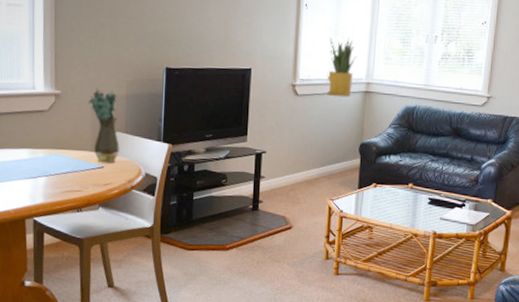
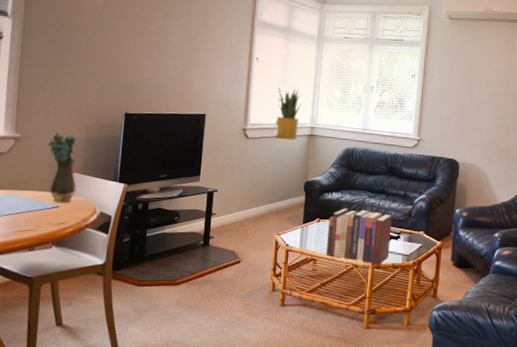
books: none [383,172,457,235] -> present [326,208,392,265]

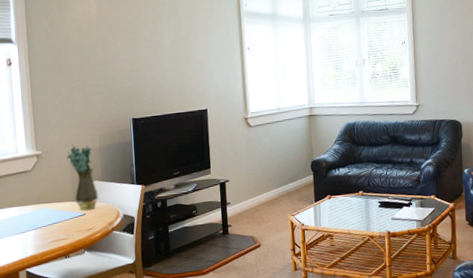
planter: present [274,87,302,140] -> none [272,71,298,124]
books: present [326,208,392,265] -> none [339,181,404,234]

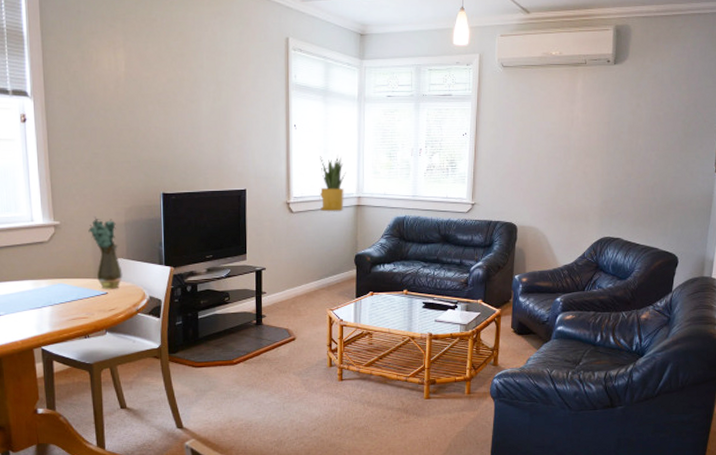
planter: none [272,71,298,124] -> present [319,155,346,212]

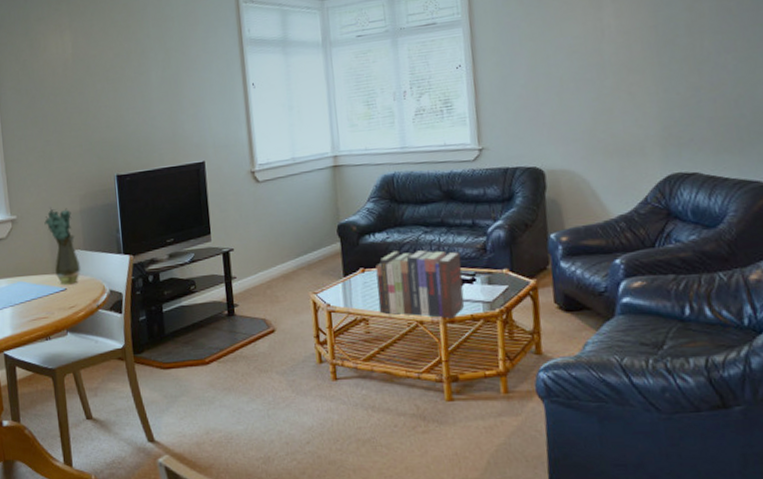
planter: present [319,155,346,212] -> none [284,110,318,178]
books: none [381,280,448,336] -> present [375,250,465,319]

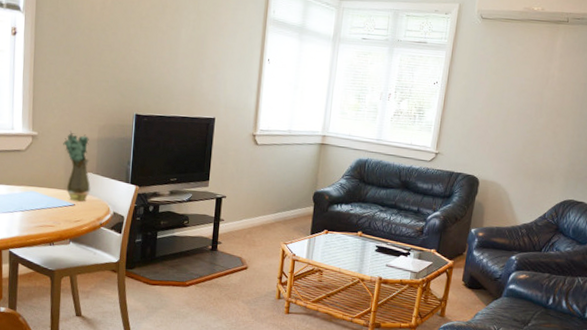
books: present [375,250,465,319] -> none [332,221,403,281]

